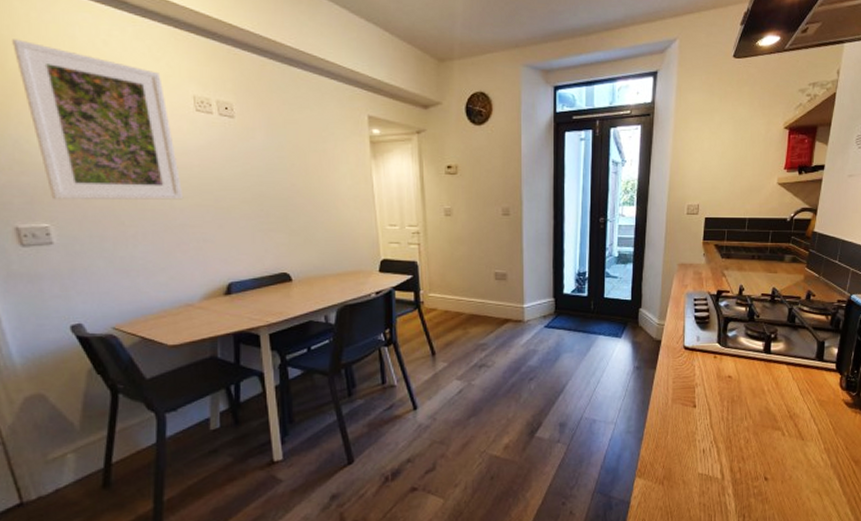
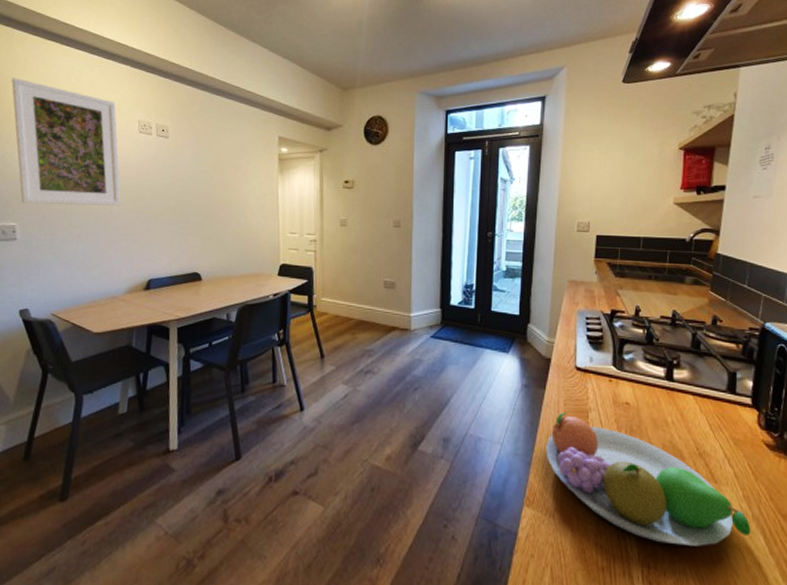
fruit bowl: none [656,389,829,496] -> present [546,412,751,546]

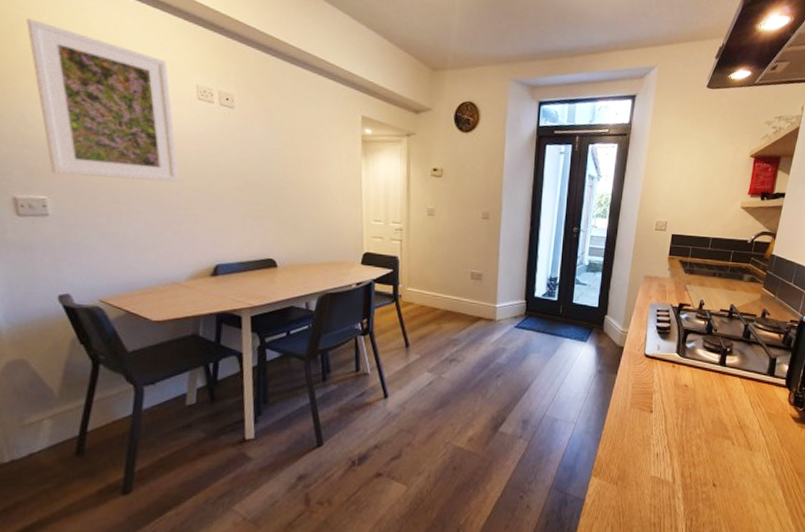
fruit bowl: present [546,412,751,546] -> none [613,394,774,502]

